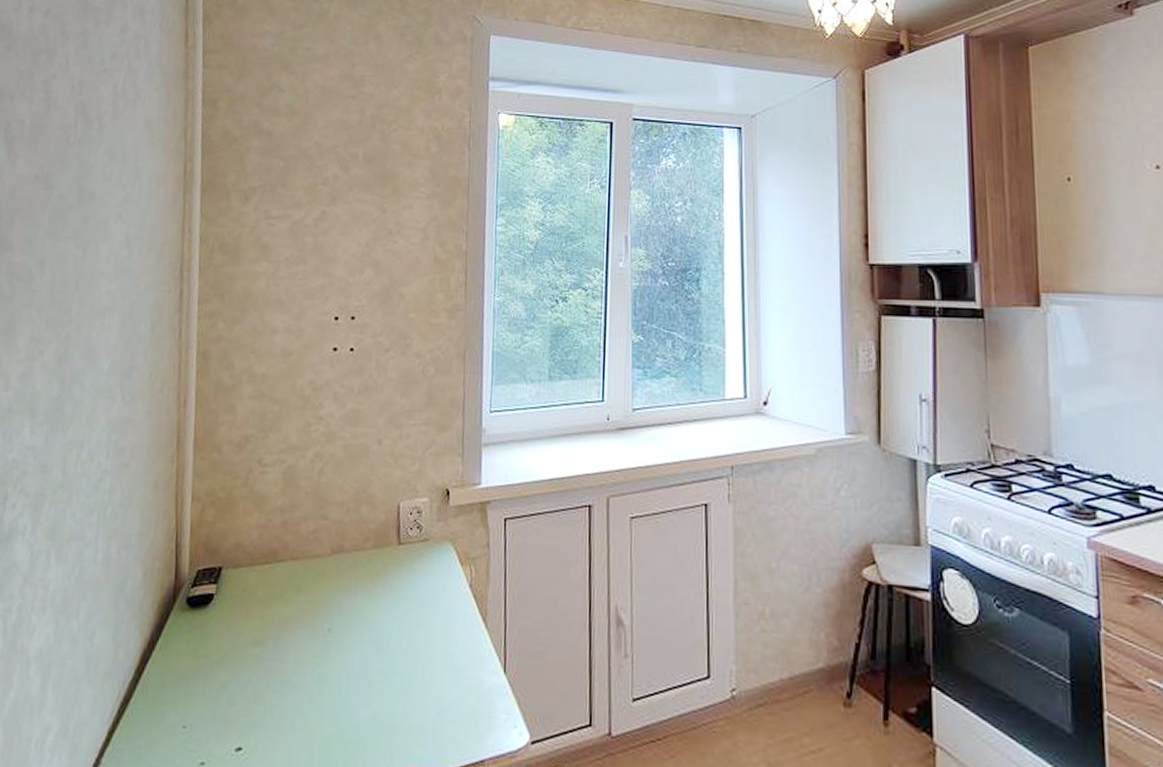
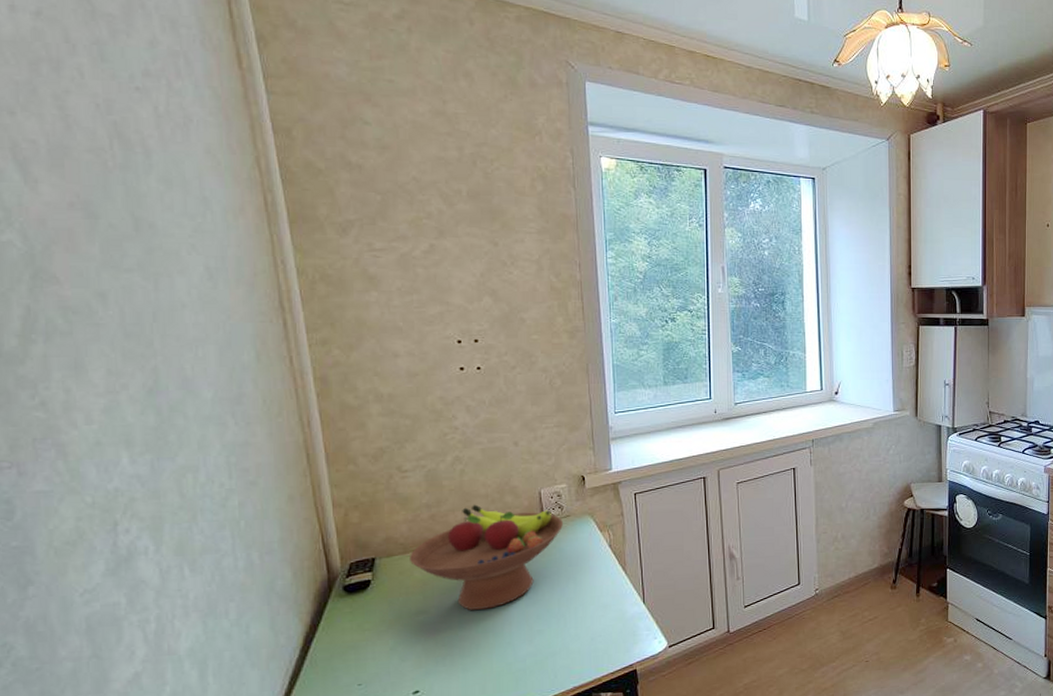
fruit bowl: none [255,513,420,652] -> present [410,504,563,611]

